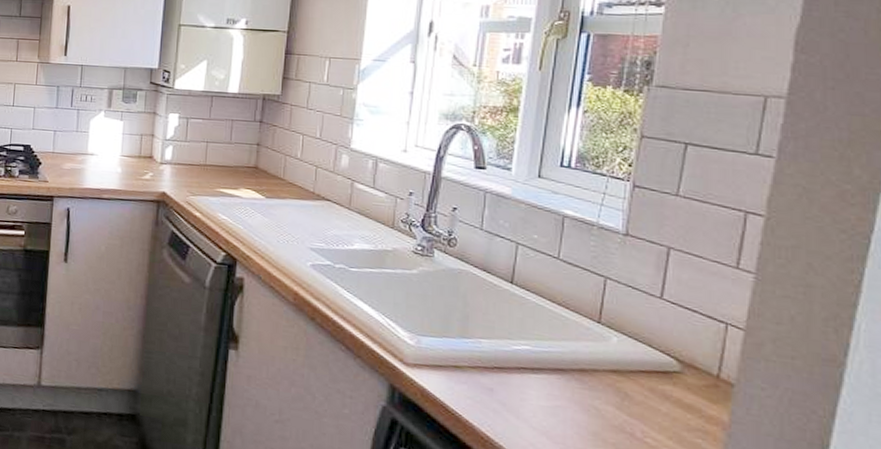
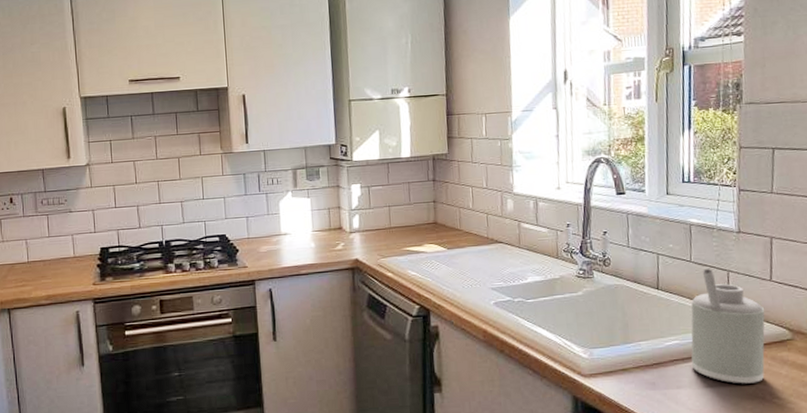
soap dispenser: none [542,269,649,415] -> present [691,268,765,384]

